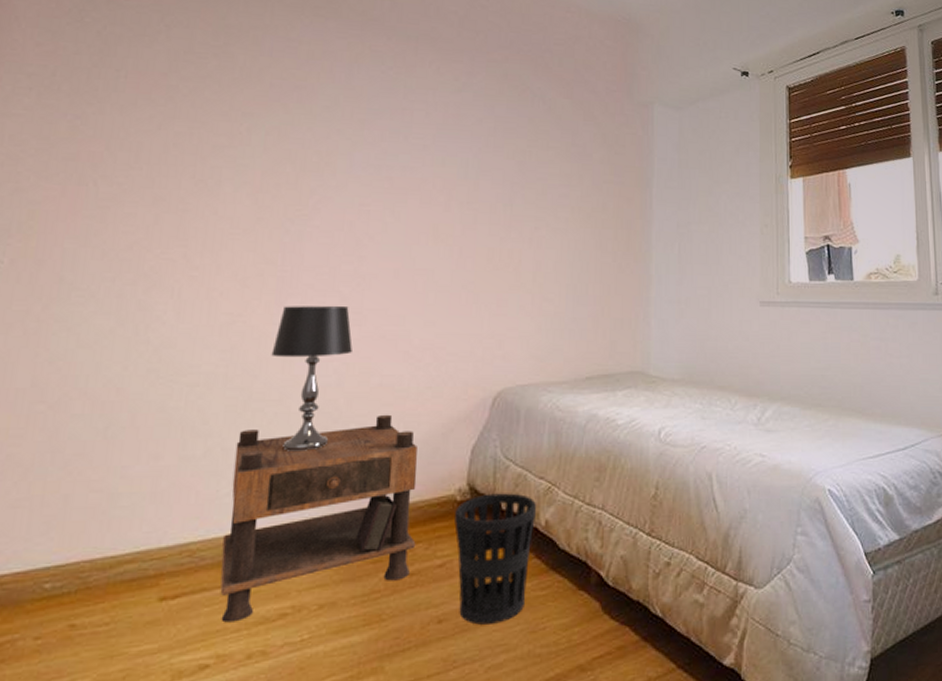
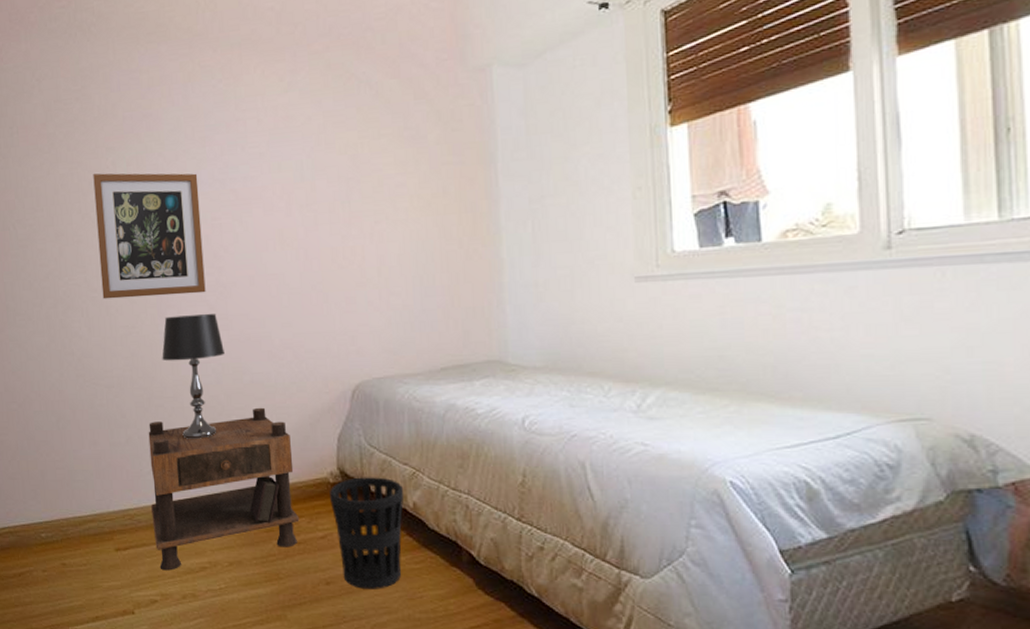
wall art: none [204,138,350,283] -> present [93,173,206,299]

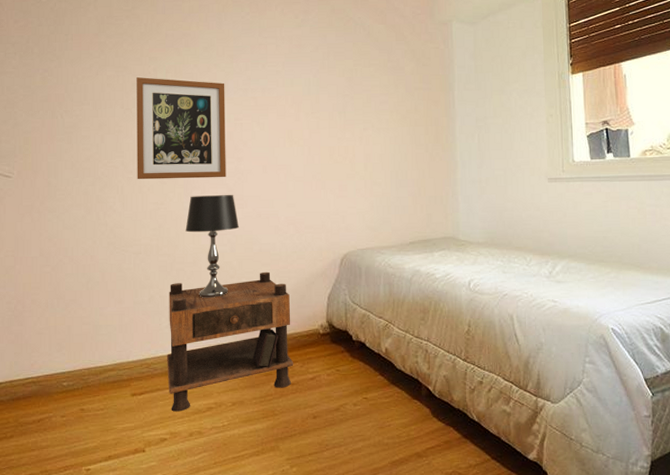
wastebasket: present [330,477,405,589] -> none [320,328,379,421]

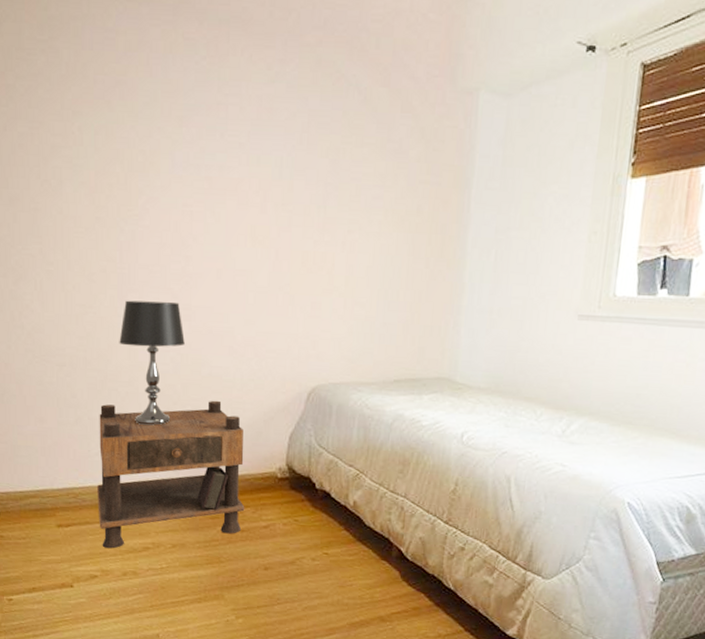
wall art: present [136,77,226,180] -> none [56,138,171,281]

